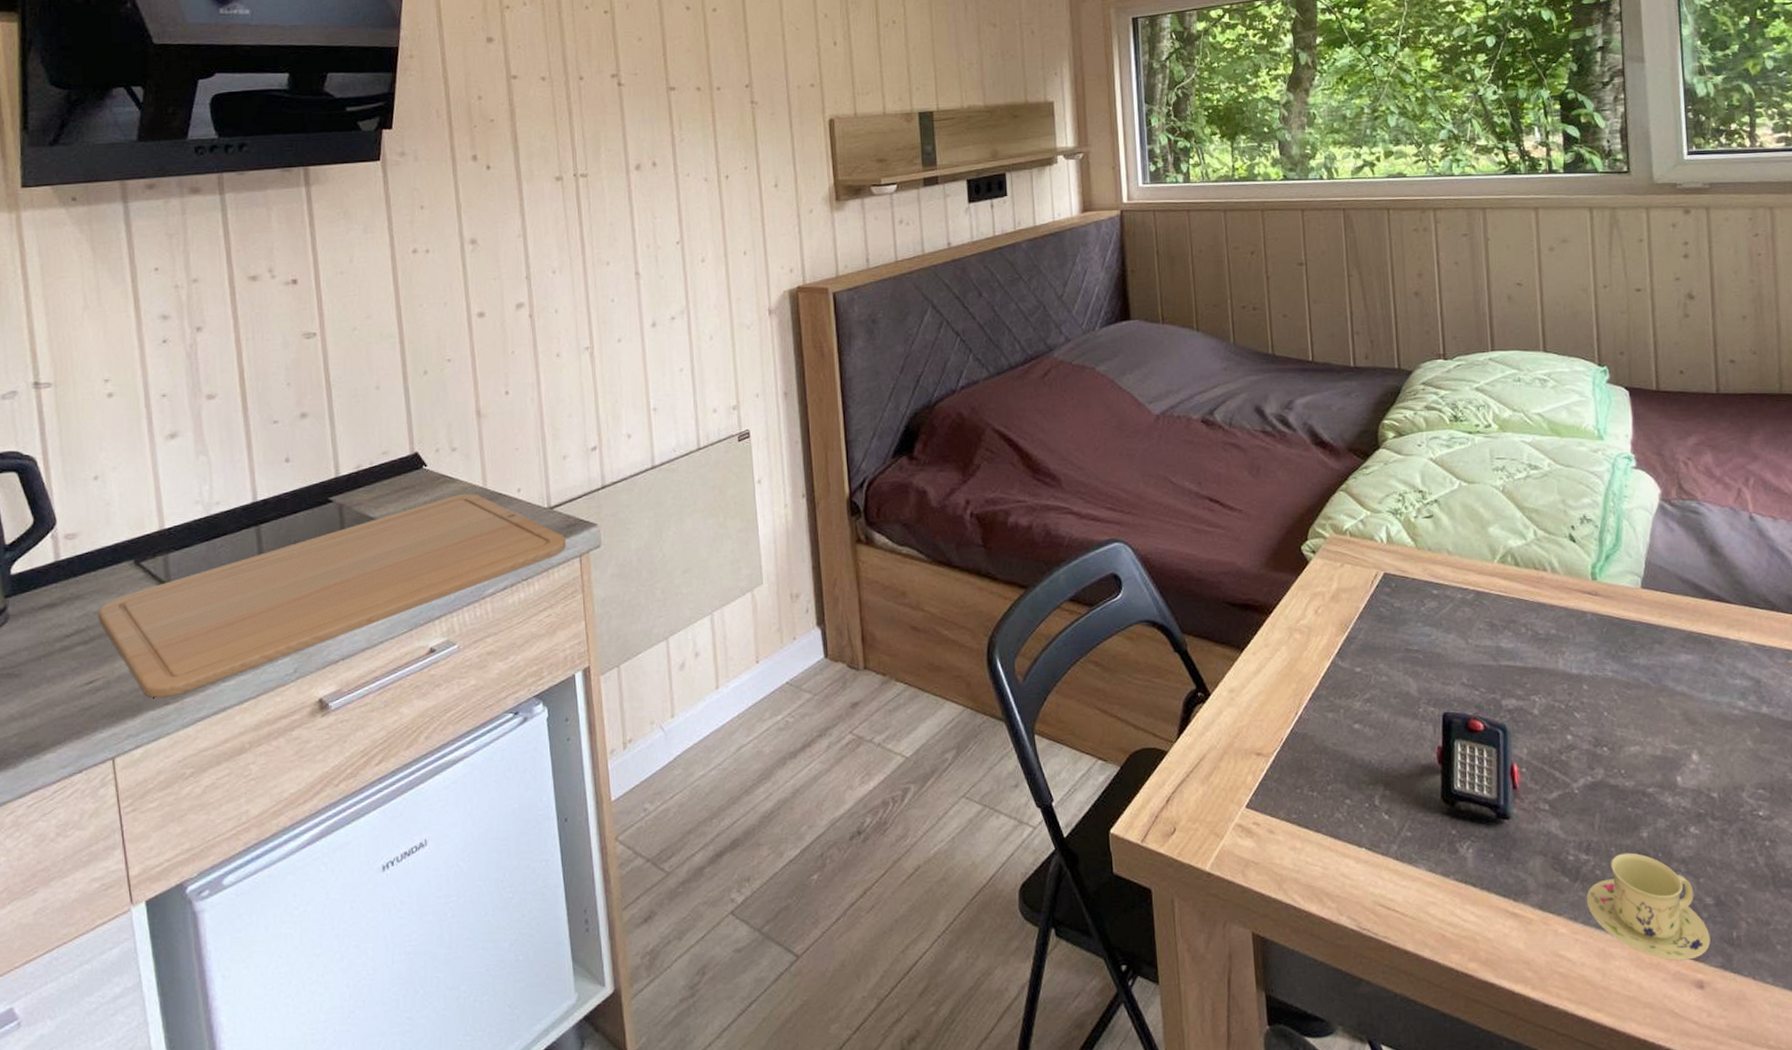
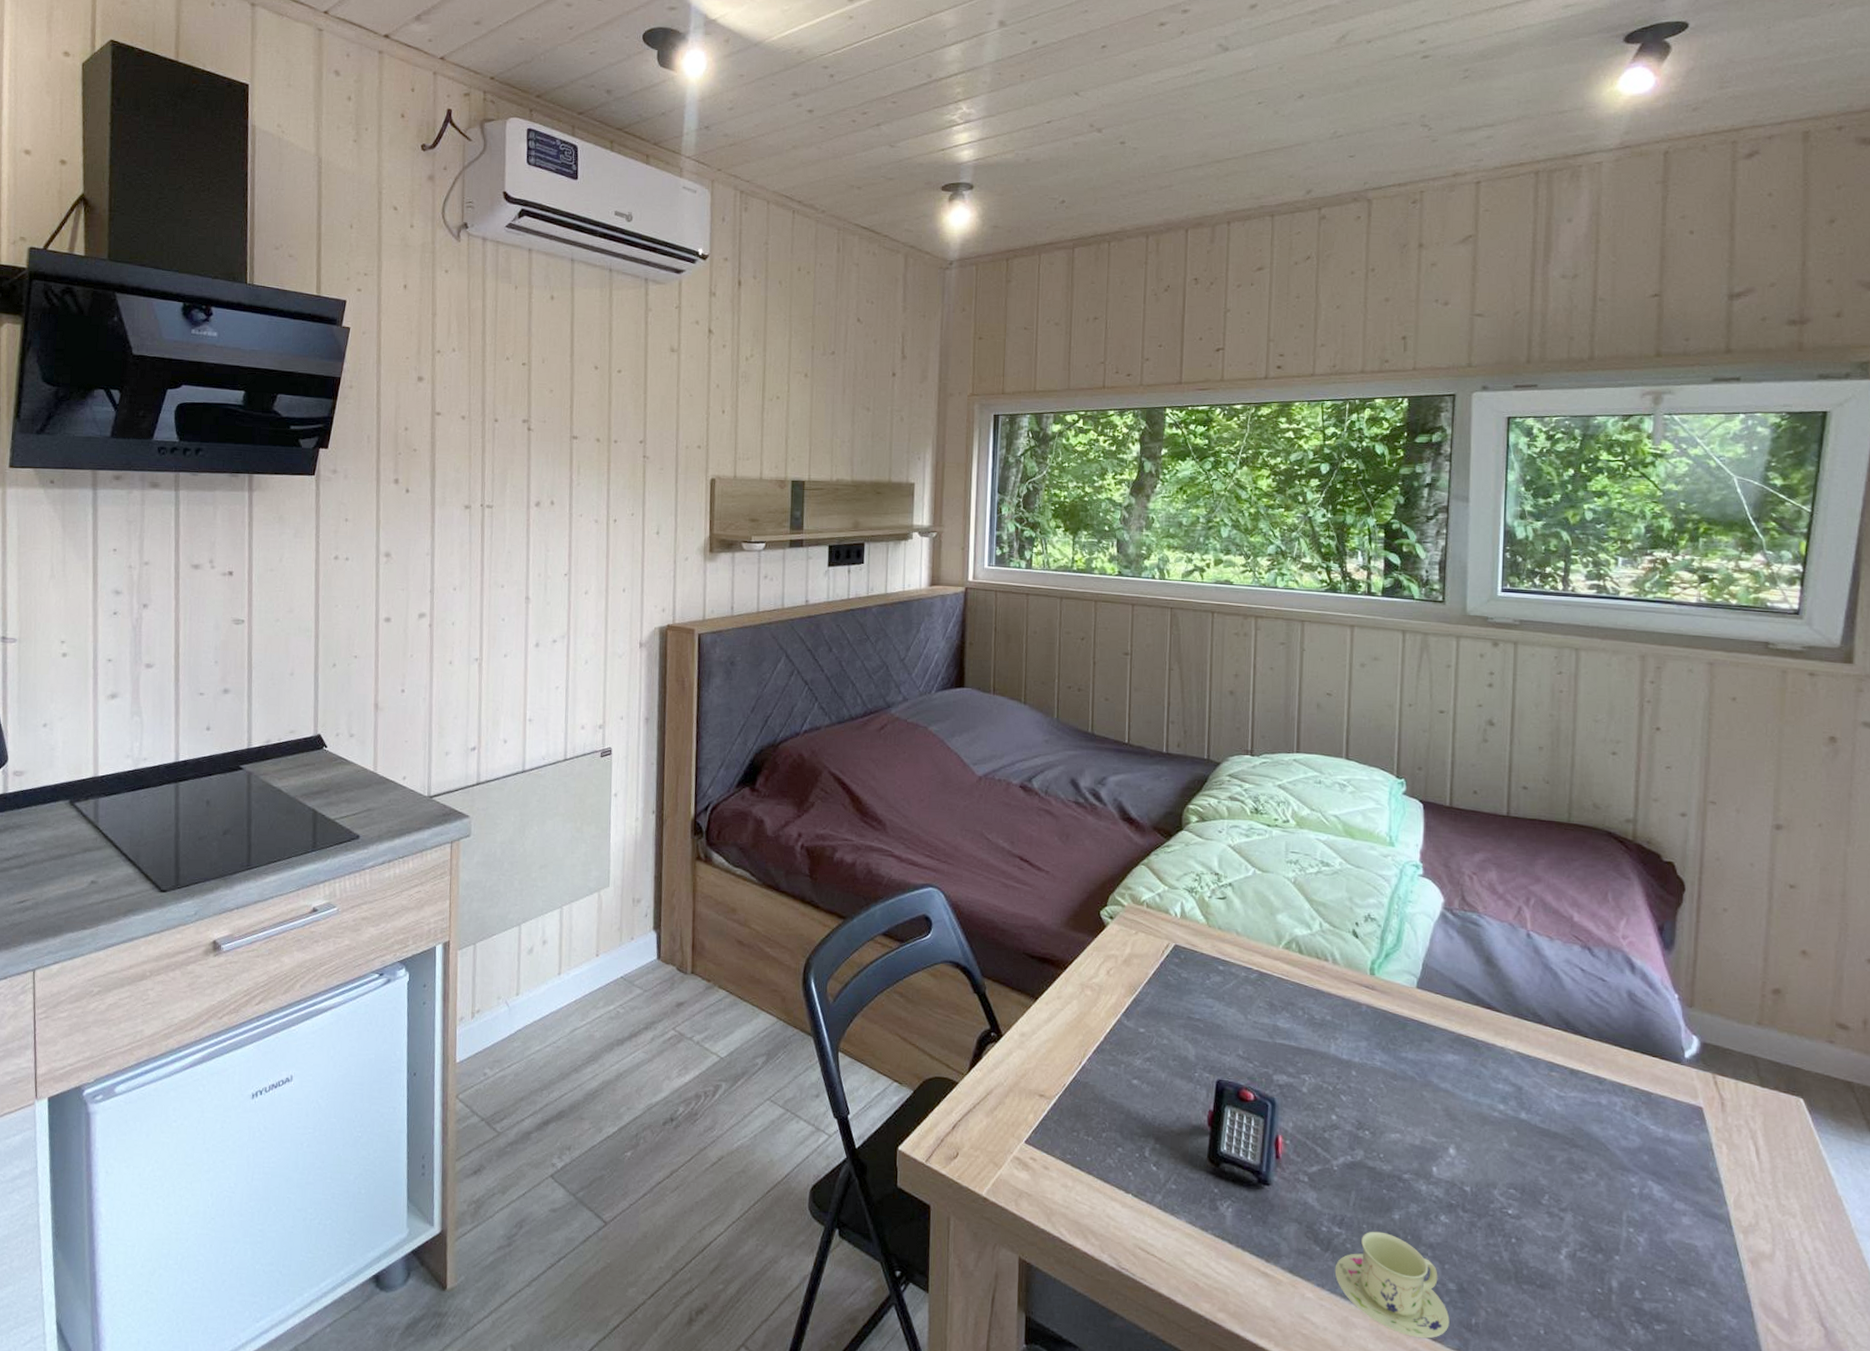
chopping board: present [97,494,566,699] -> none [34,775,440,923]

